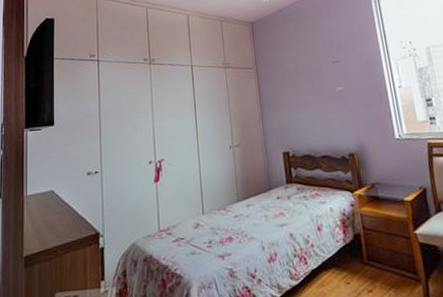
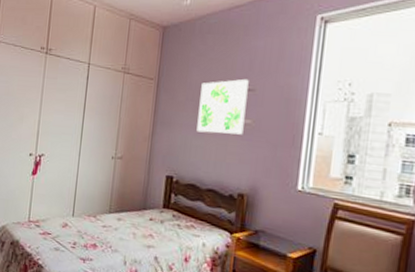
wall art: none [294,53,339,107] -> present [196,78,249,135]

